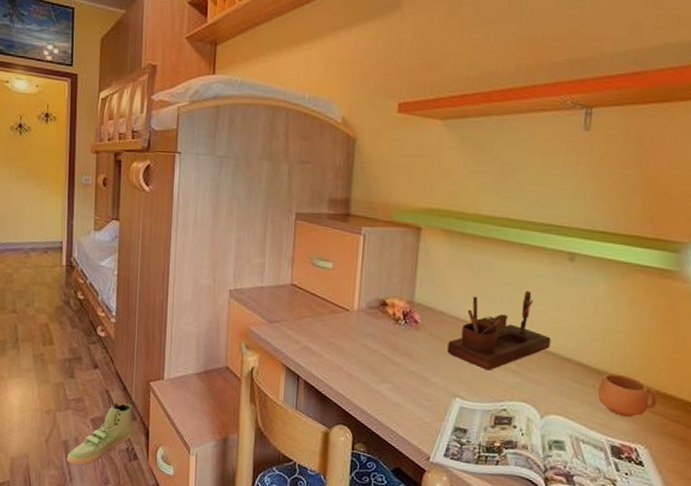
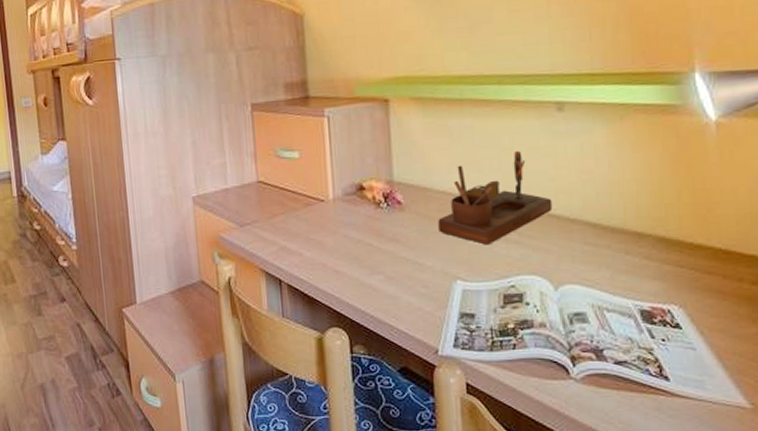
sneaker: present [66,402,133,465] -> none [45,336,112,409]
mug: present [597,373,658,418] -> none [614,228,685,276]

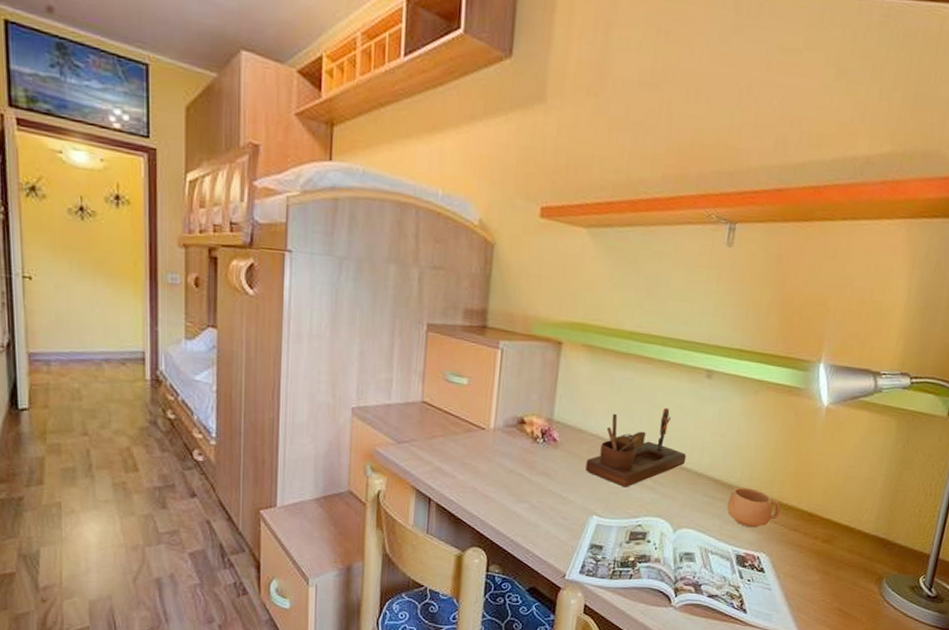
mug: none [614,228,685,276] -> present [727,487,781,528]

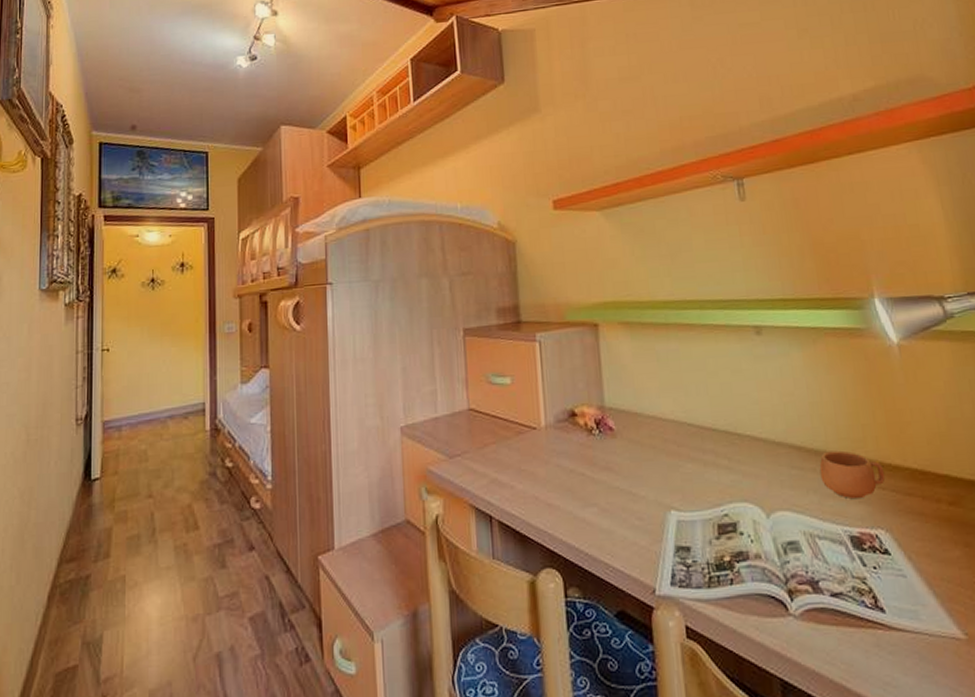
desk organizer: present [585,408,687,488] -> none [650,374,759,472]

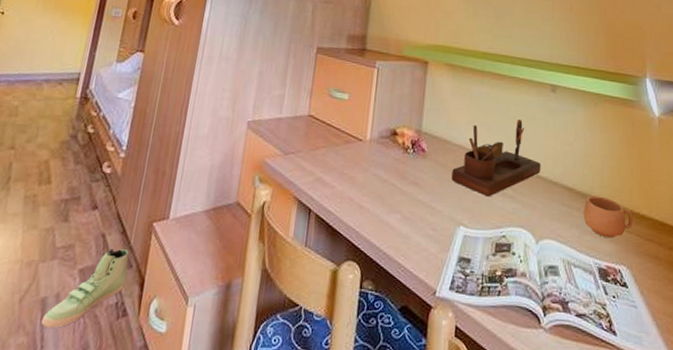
sneaker: none [221,589,302,684] -> present [41,248,129,328]
desk organizer: none [650,374,759,472] -> present [451,120,541,197]

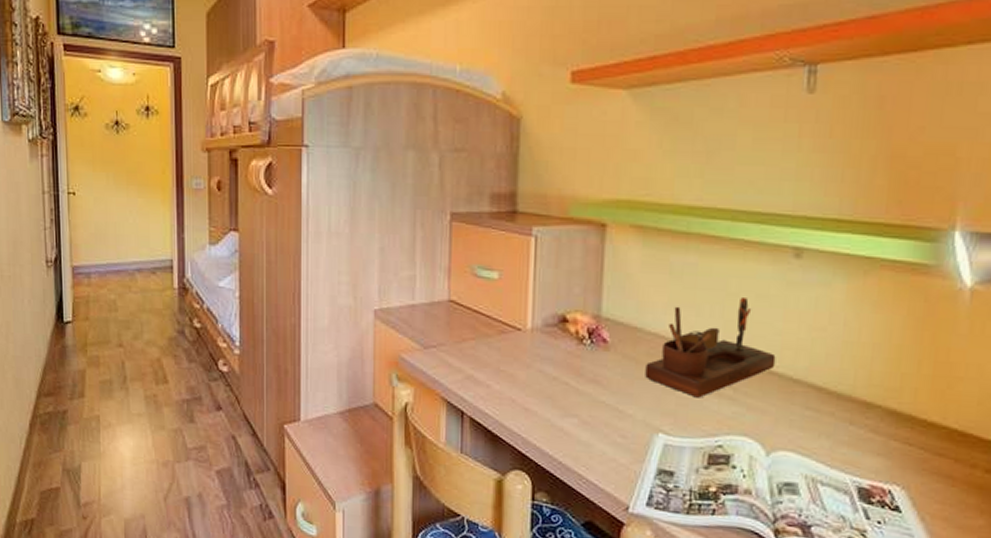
sneaker: present [41,248,129,328] -> none [190,450,266,526]
mug: present [583,195,633,239] -> none [838,396,917,452]

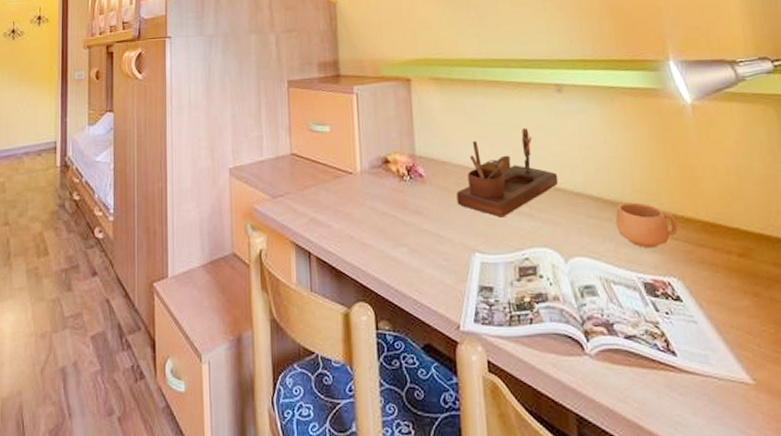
mug: none [838,396,917,452] -> present [615,202,678,249]

